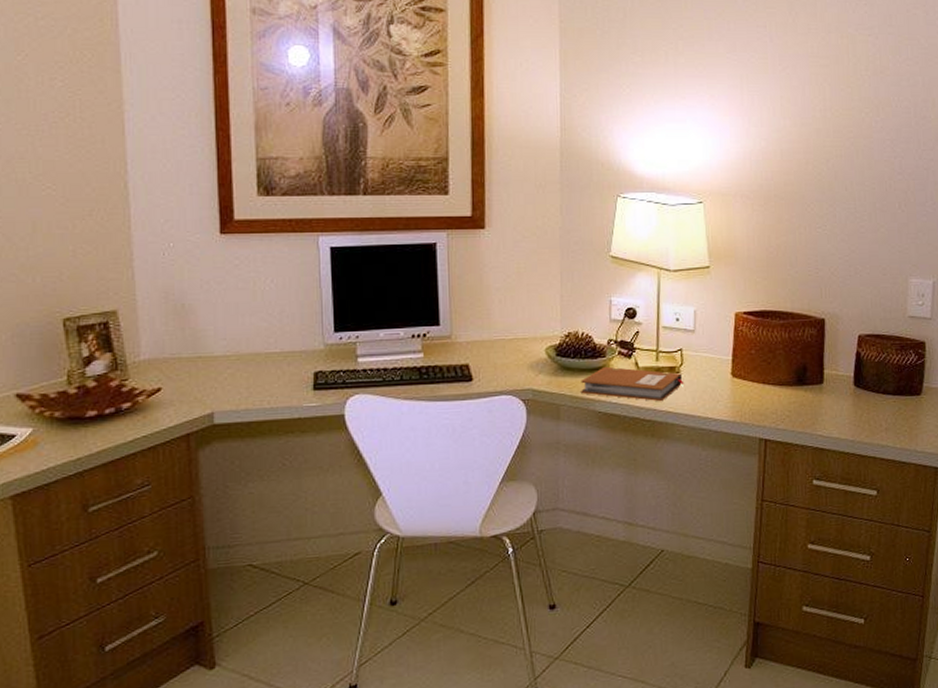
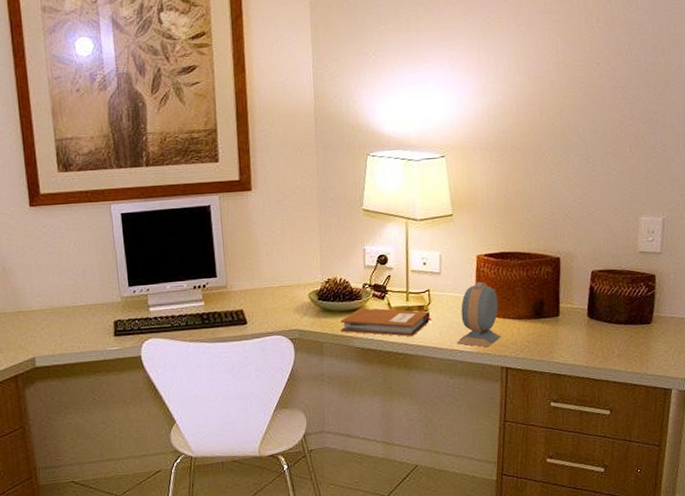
alarm clock: none [711,342,760,416] -> present [457,281,502,347]

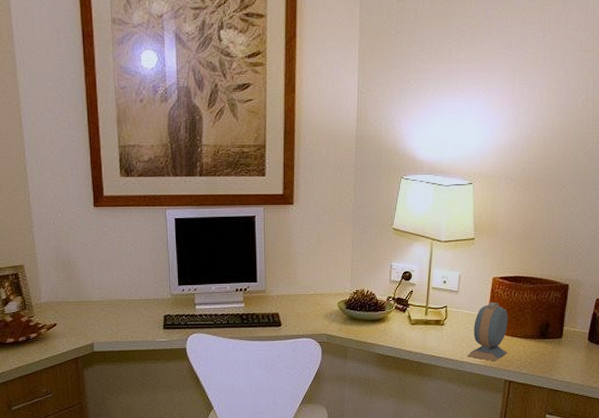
notebook: present [340,307,432,337] -> none [364,318,447,348]

